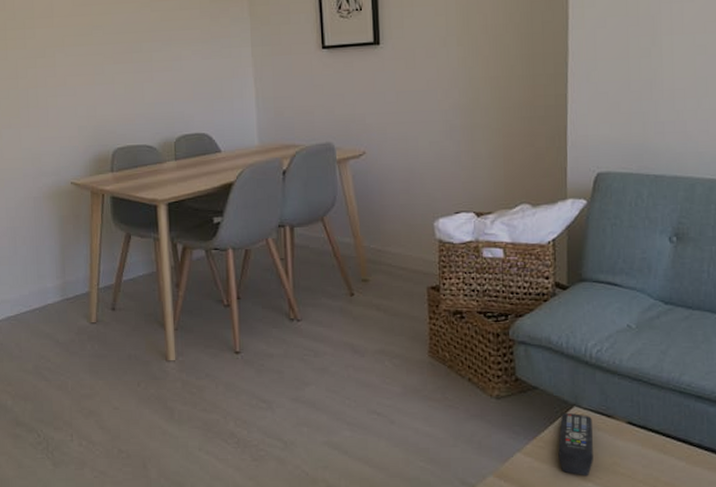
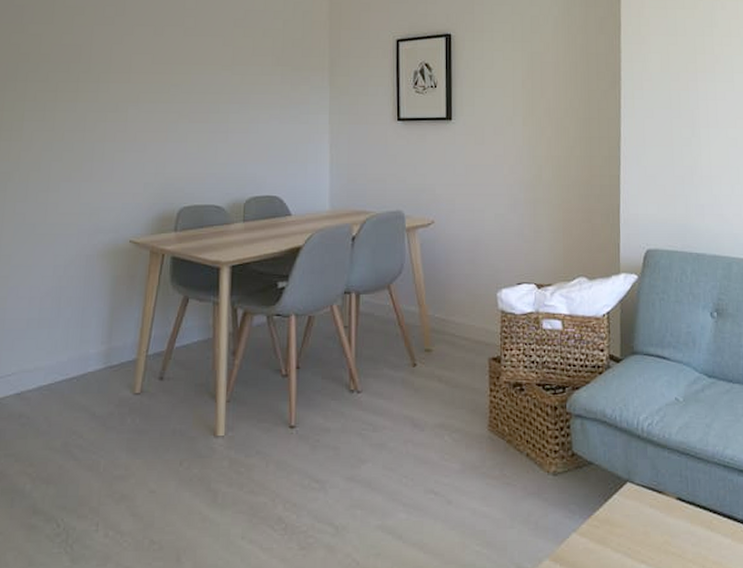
remote control: present [558,412,593,476] -> none [612,488,646,557]

